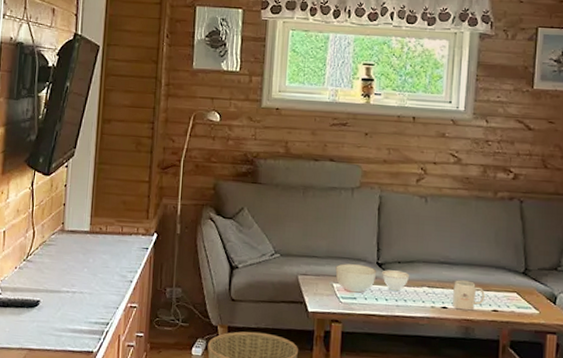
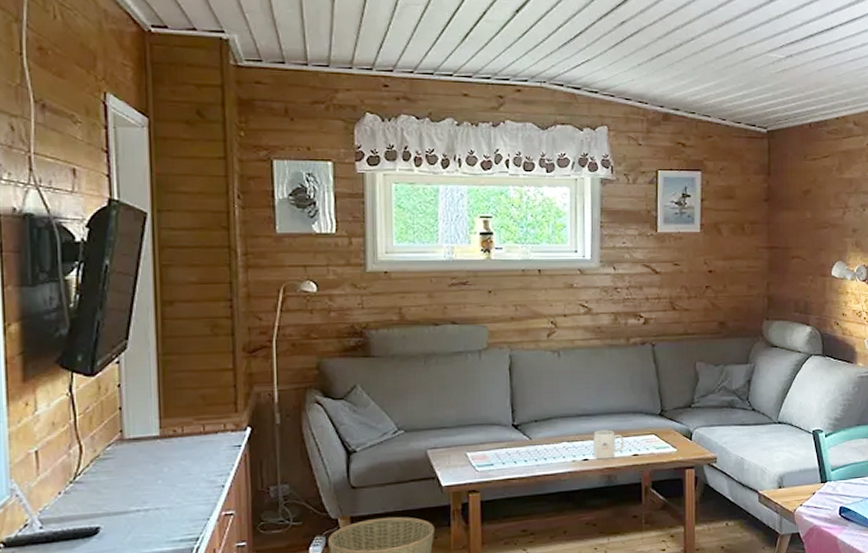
bowl: present [335,263,377,293] -> none [468,429,513,459]
bowl: present [382,270,410,291] -> none [519,429,548,451]

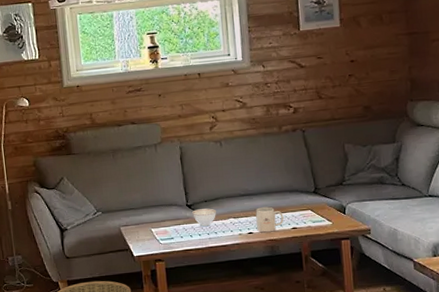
bowl: none [519,429,548,451] -> present [192,208,217,227]

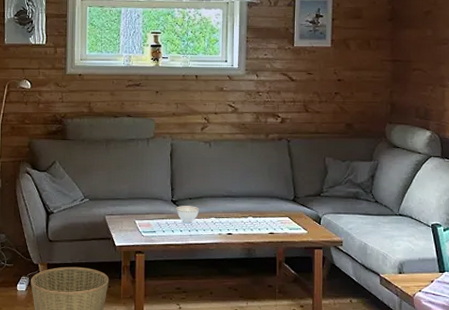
mug: present [255,207,284,233] -> none [236,210,262,235]

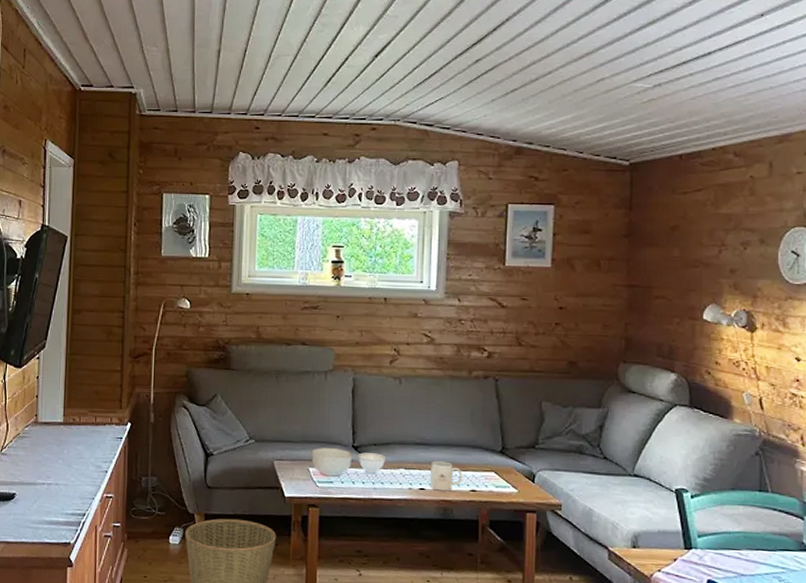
bowl: none [137,203,172,227] -> present [311,447,353,477]
mug: none [236,210,262,235] -> present [430,461,462,491]

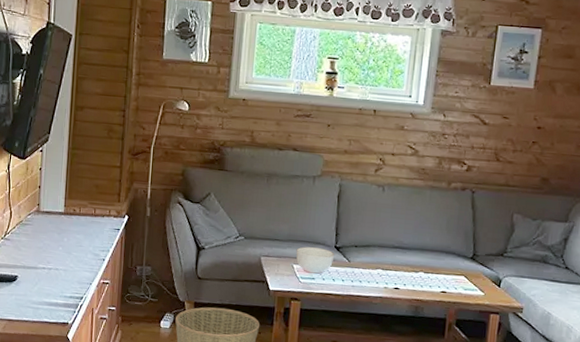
bowl: present [358,453,386,474] -> none [339,253,366,273]
mug: present [430,461,462,491] -> none [404,263,435,292]

